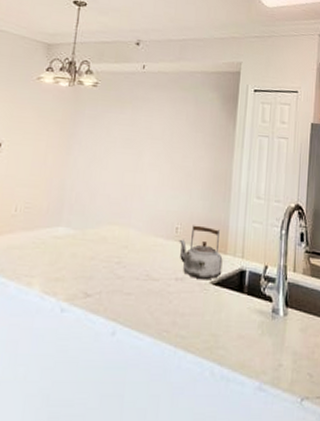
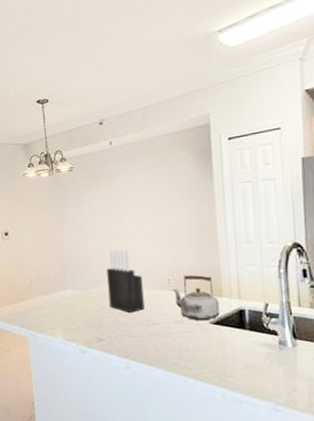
knife block: none [107,183,150,263] -> present [106,248,145,313]

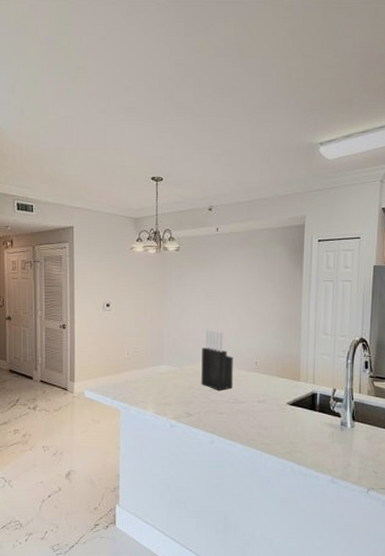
kettle: present [172,275,220,321] -> none [259,359,297,402]

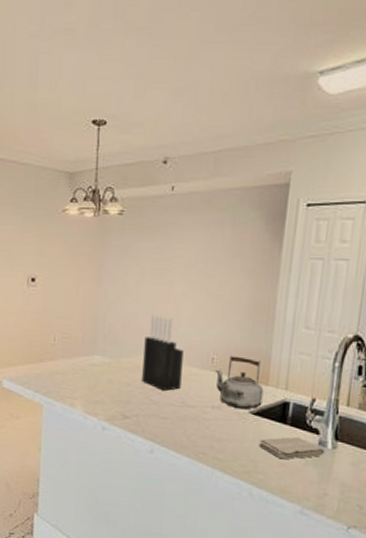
kettle: none [259,359,297,402] -> present [215,355,264,410]
washcloth: none [296,421,346,440] -> present [259,436,325,460]

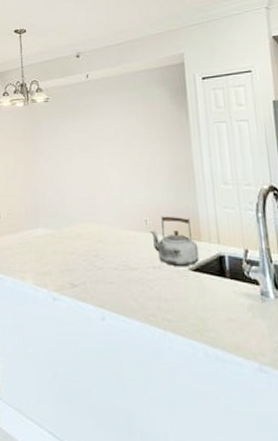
knife block: present [142,314,184,391] -> none [81,185,121,255]
washcloth: present [259,436,325,460] -> none [204,290,269,314]

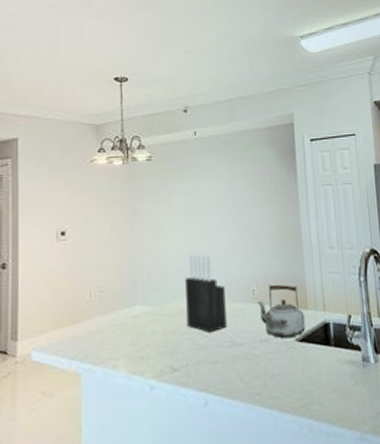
knife block: none [81,185,121,255] -> present [185,253,227,332]

